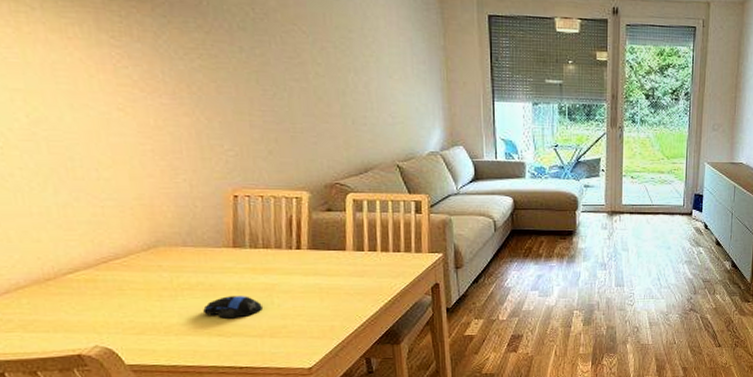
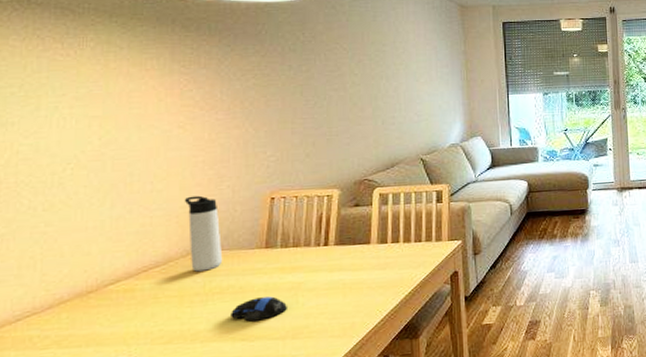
thermos bottle: none [136,187,189,266] -> present [184,195,223,272]

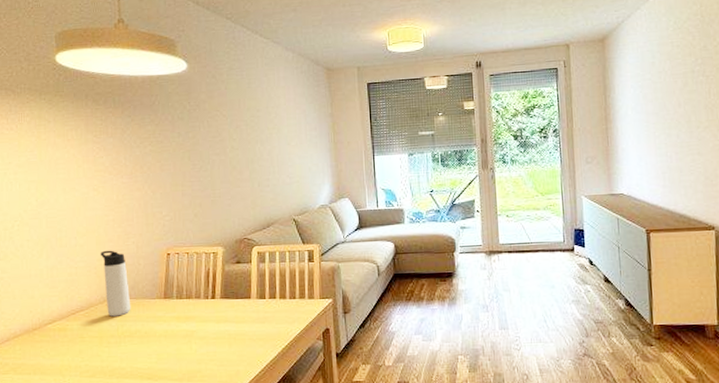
computer mouse: present [231,296,287,322] -> none [139,342,183,363]

